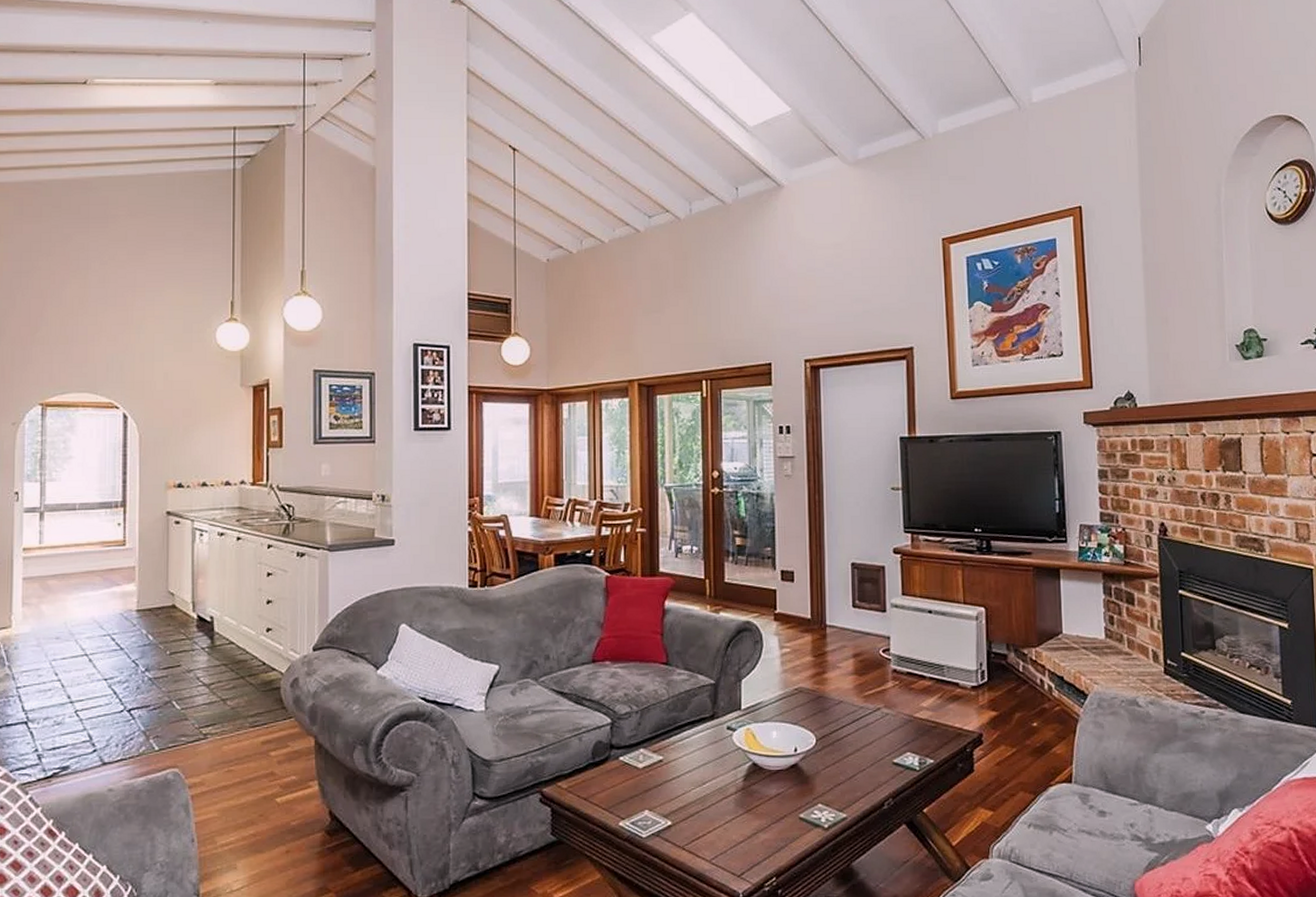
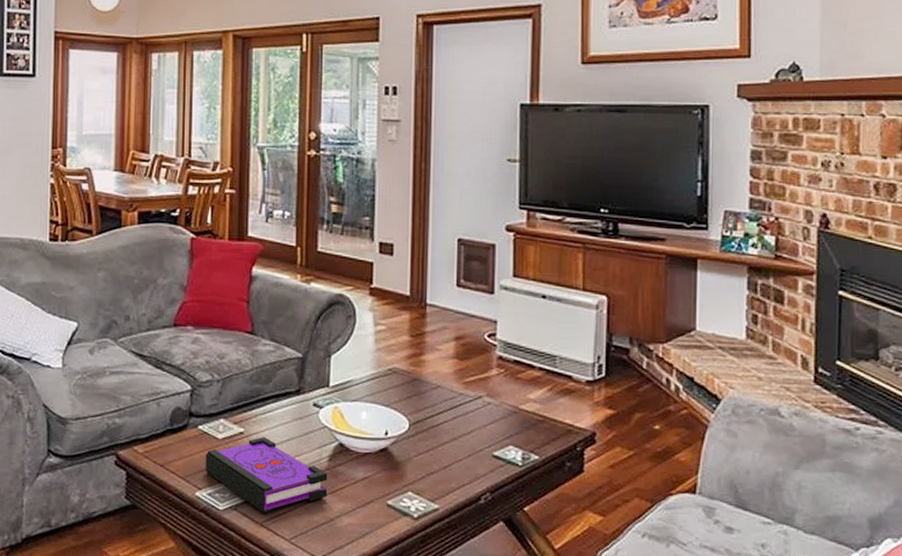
board game: none [627,763,744,837] -> present [205,437,328,514]

